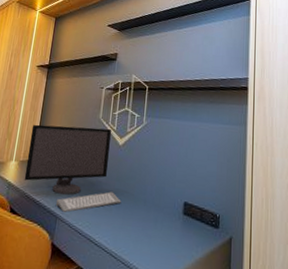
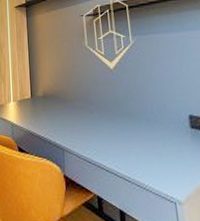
computer monitor: present [24,124,111,195] -> none [22,55,104,127]
computer keyboard: present [55,191,121,212] -> none [59,116,124,143]

